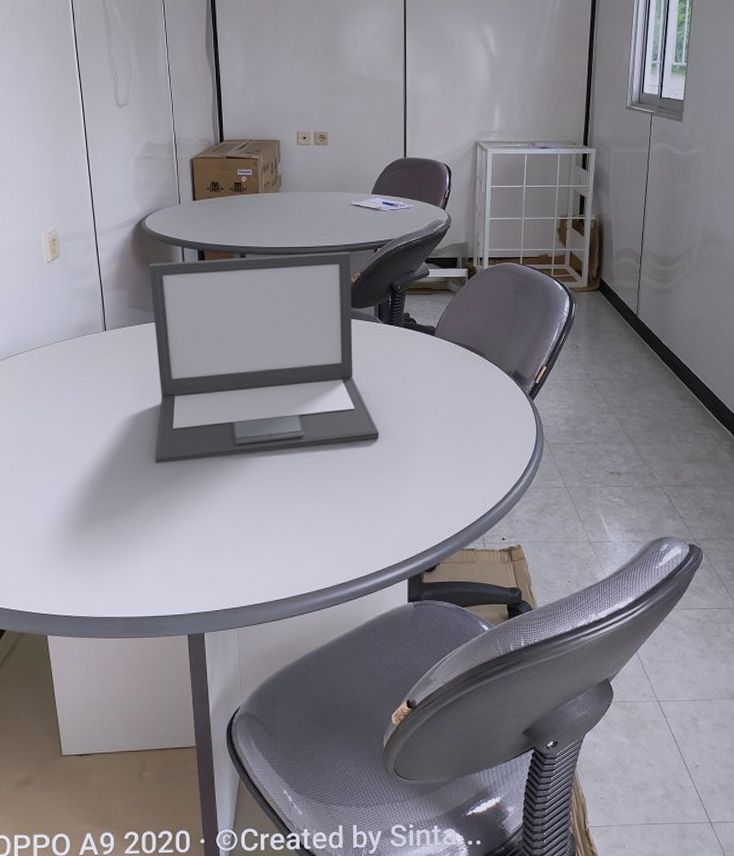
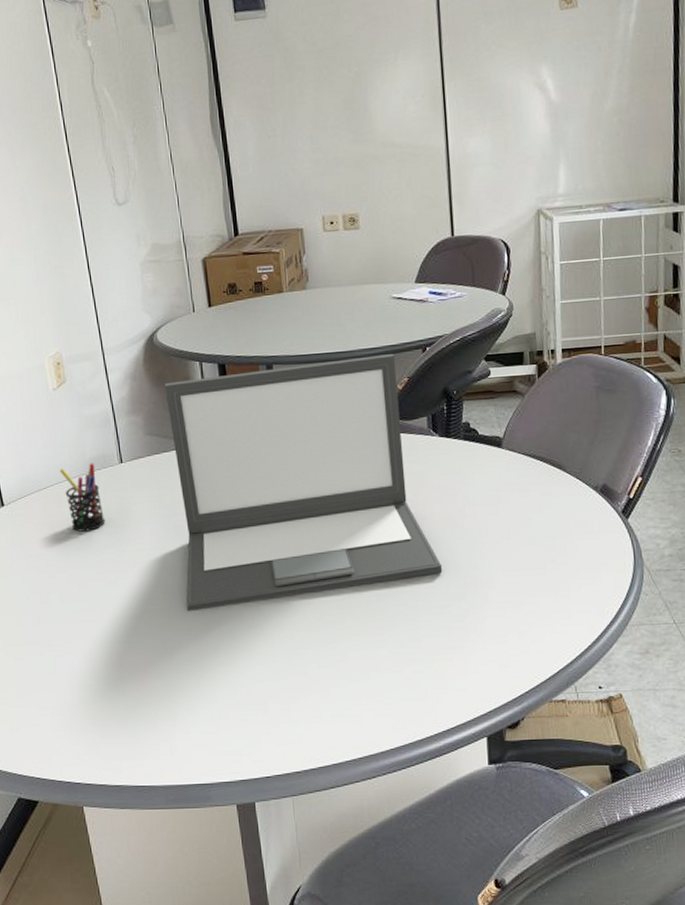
pen holder: none [48,329,87,389] -> present [59,463,106,532]

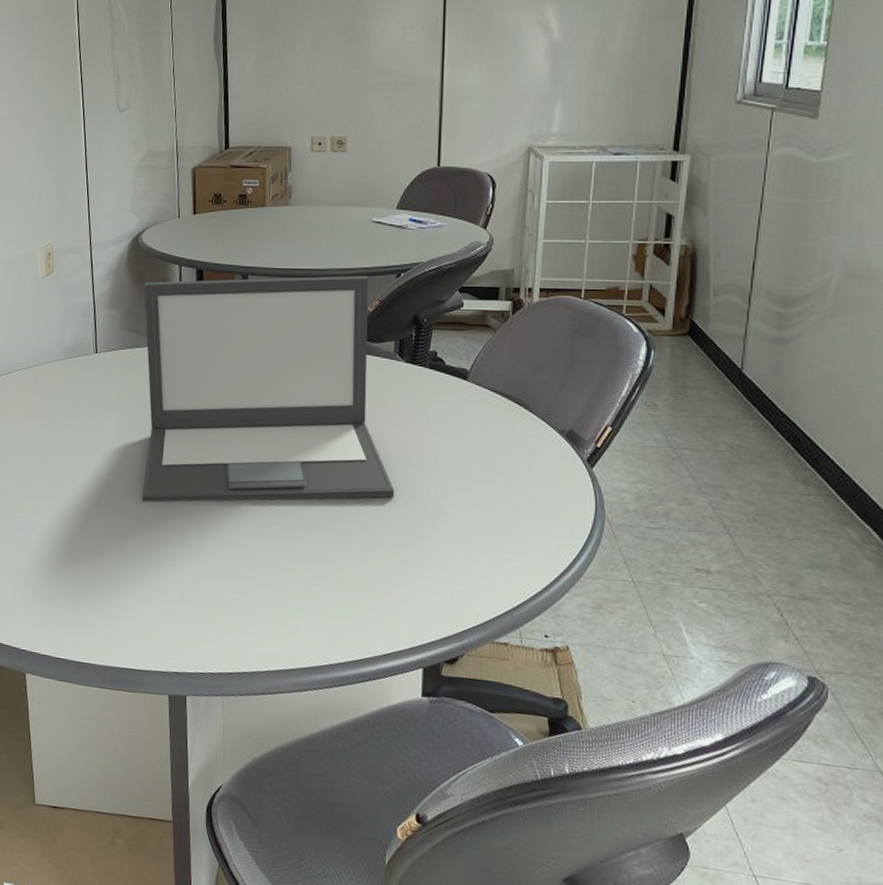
pen holder: present [59,463,106,532] -> none [39,350,76,414]

